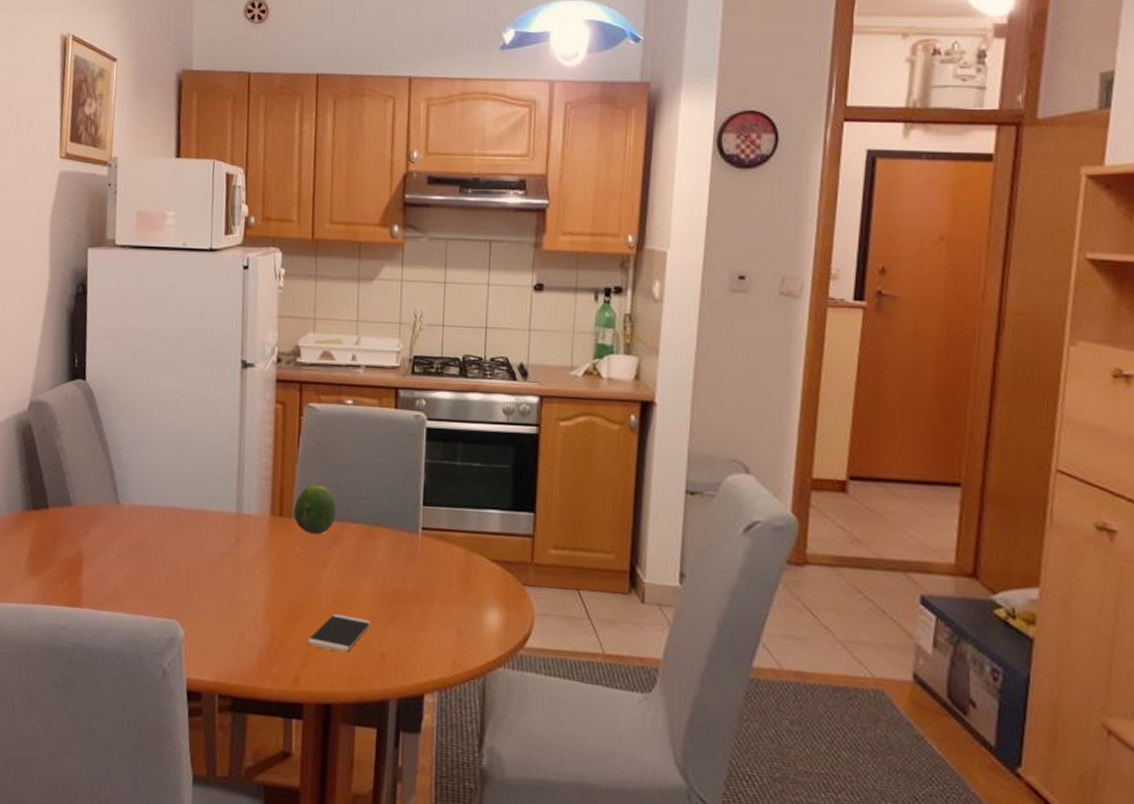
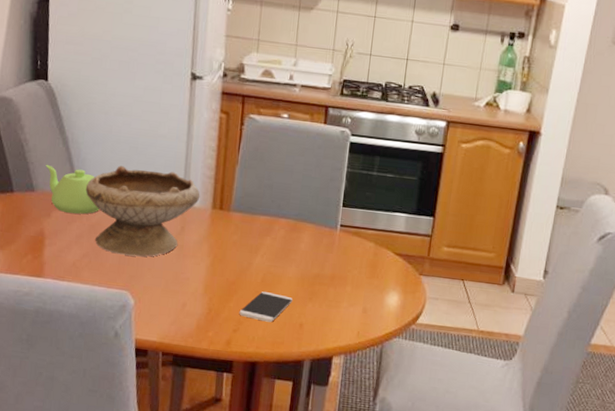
teapot: none [83,473,143,530] -> present [45,164,100,214]
bowl: none [127,471,257,578] -> present [85,166,200,257]
fruit: present [294,482,336,534] -> none [232,183,269,226]

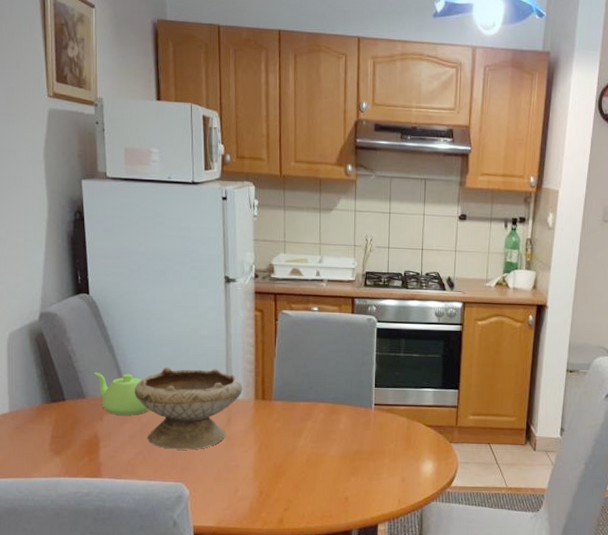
smartphone: present [239,292,292,323] -> none [288,471,336,499]

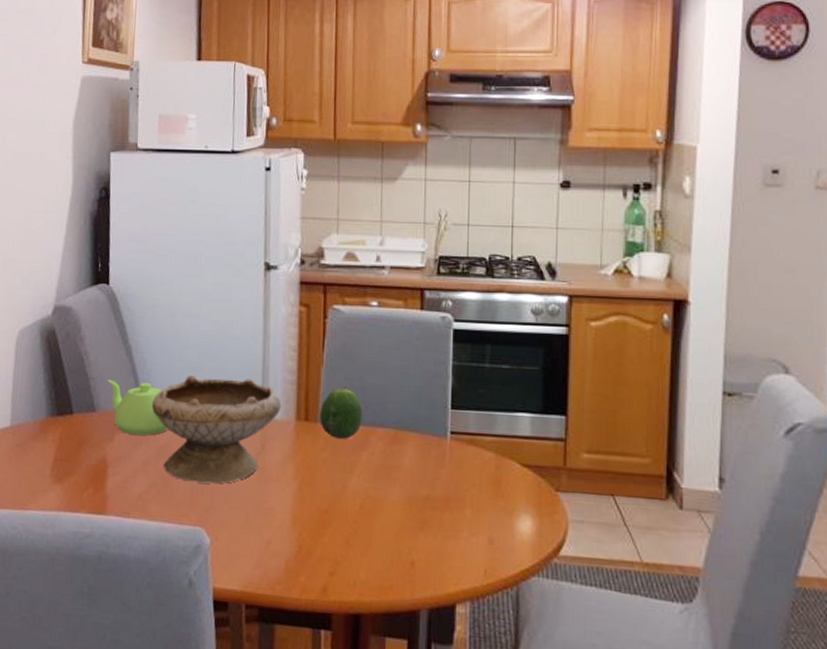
fruit: none [274,372,307,412] -> present [320,386,362,439]

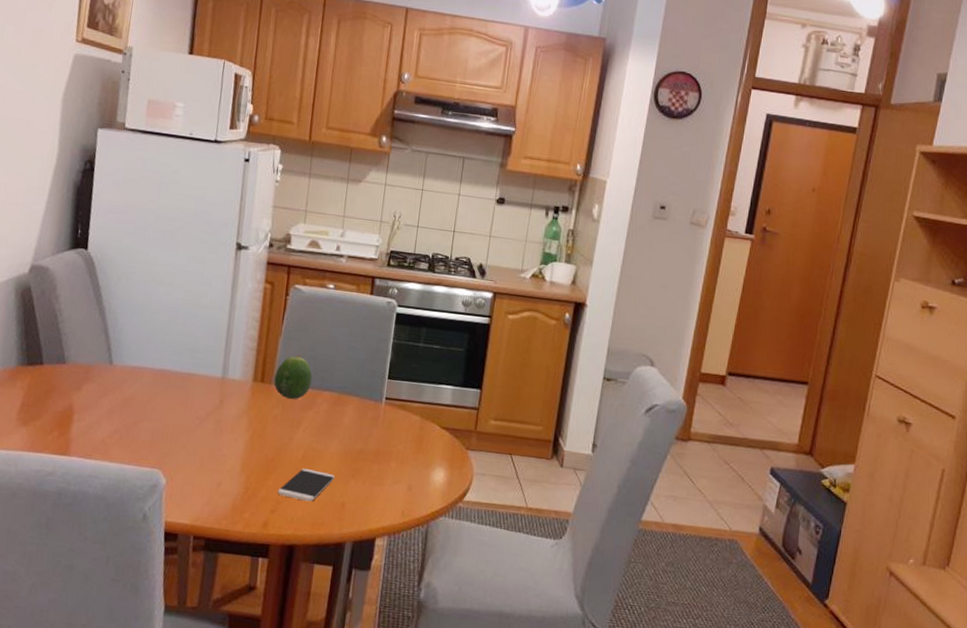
teapot: present [107,379,168,436] -> none [79,335,134,388]
bowl: present [151,375,282,484] -> none [120,337,241,433]
smartphone: none [335,521,399,561] -> present [277,469,334,502]

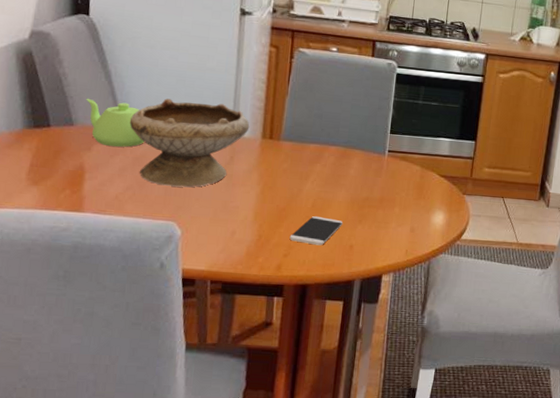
teapot: none [79,335,134,388] -> present [86,98,144,147]
bowl: none [120,337,241,433] -> present [129,98,250,188]
fruit: present [274,354,312,399] -> none [282,113,319,154]

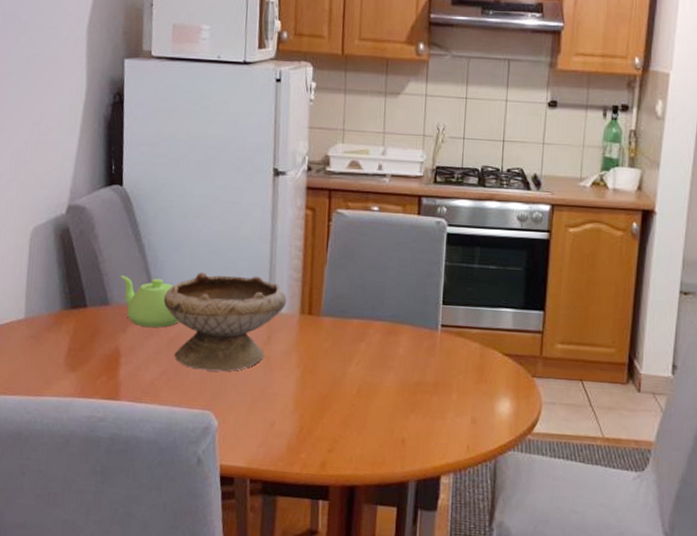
smartphone: present [289,216,343,246] -> none [334,404,392,439]

